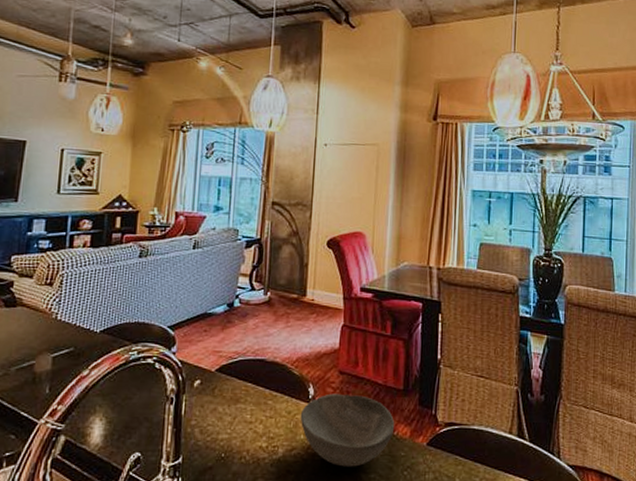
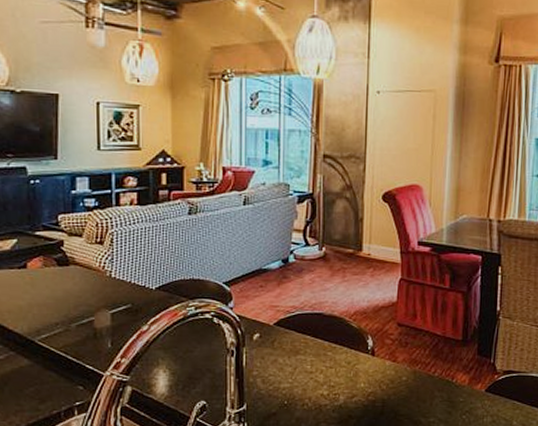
bowl: present [300,393,395,467] -> none [359,344,454,412]

